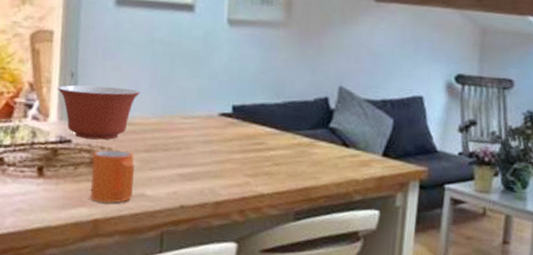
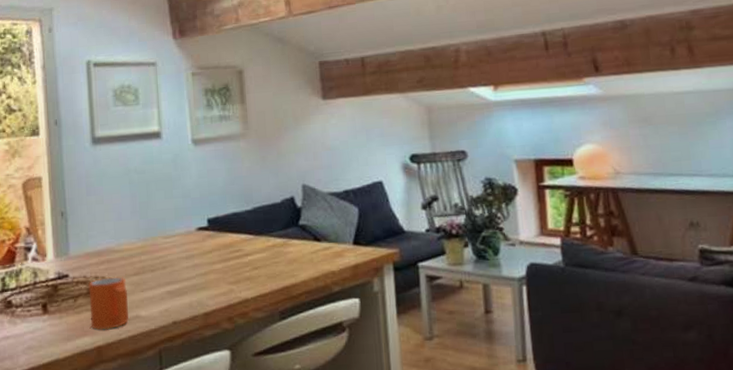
mixing bowl: present [57,85,140,140] -> none [50,218,123,271]

